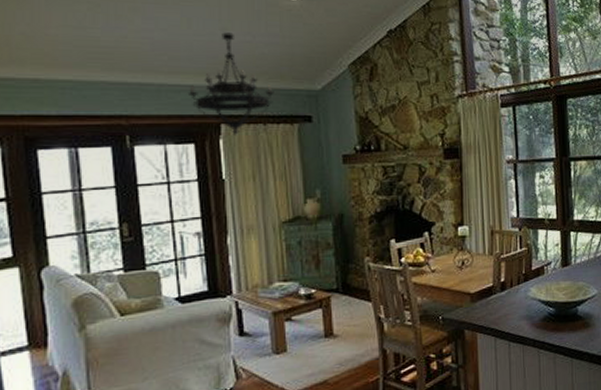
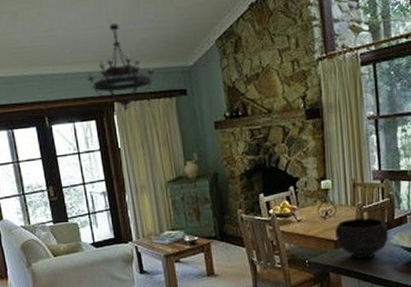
bowl: none [472,267,527,314] -> present [335,217,389,259]

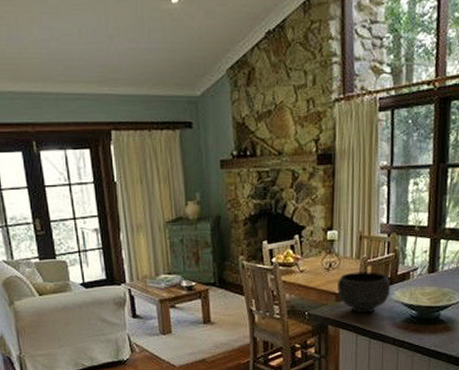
chandelier: present [87,23,154,112] -> none [81,40,158,142]

